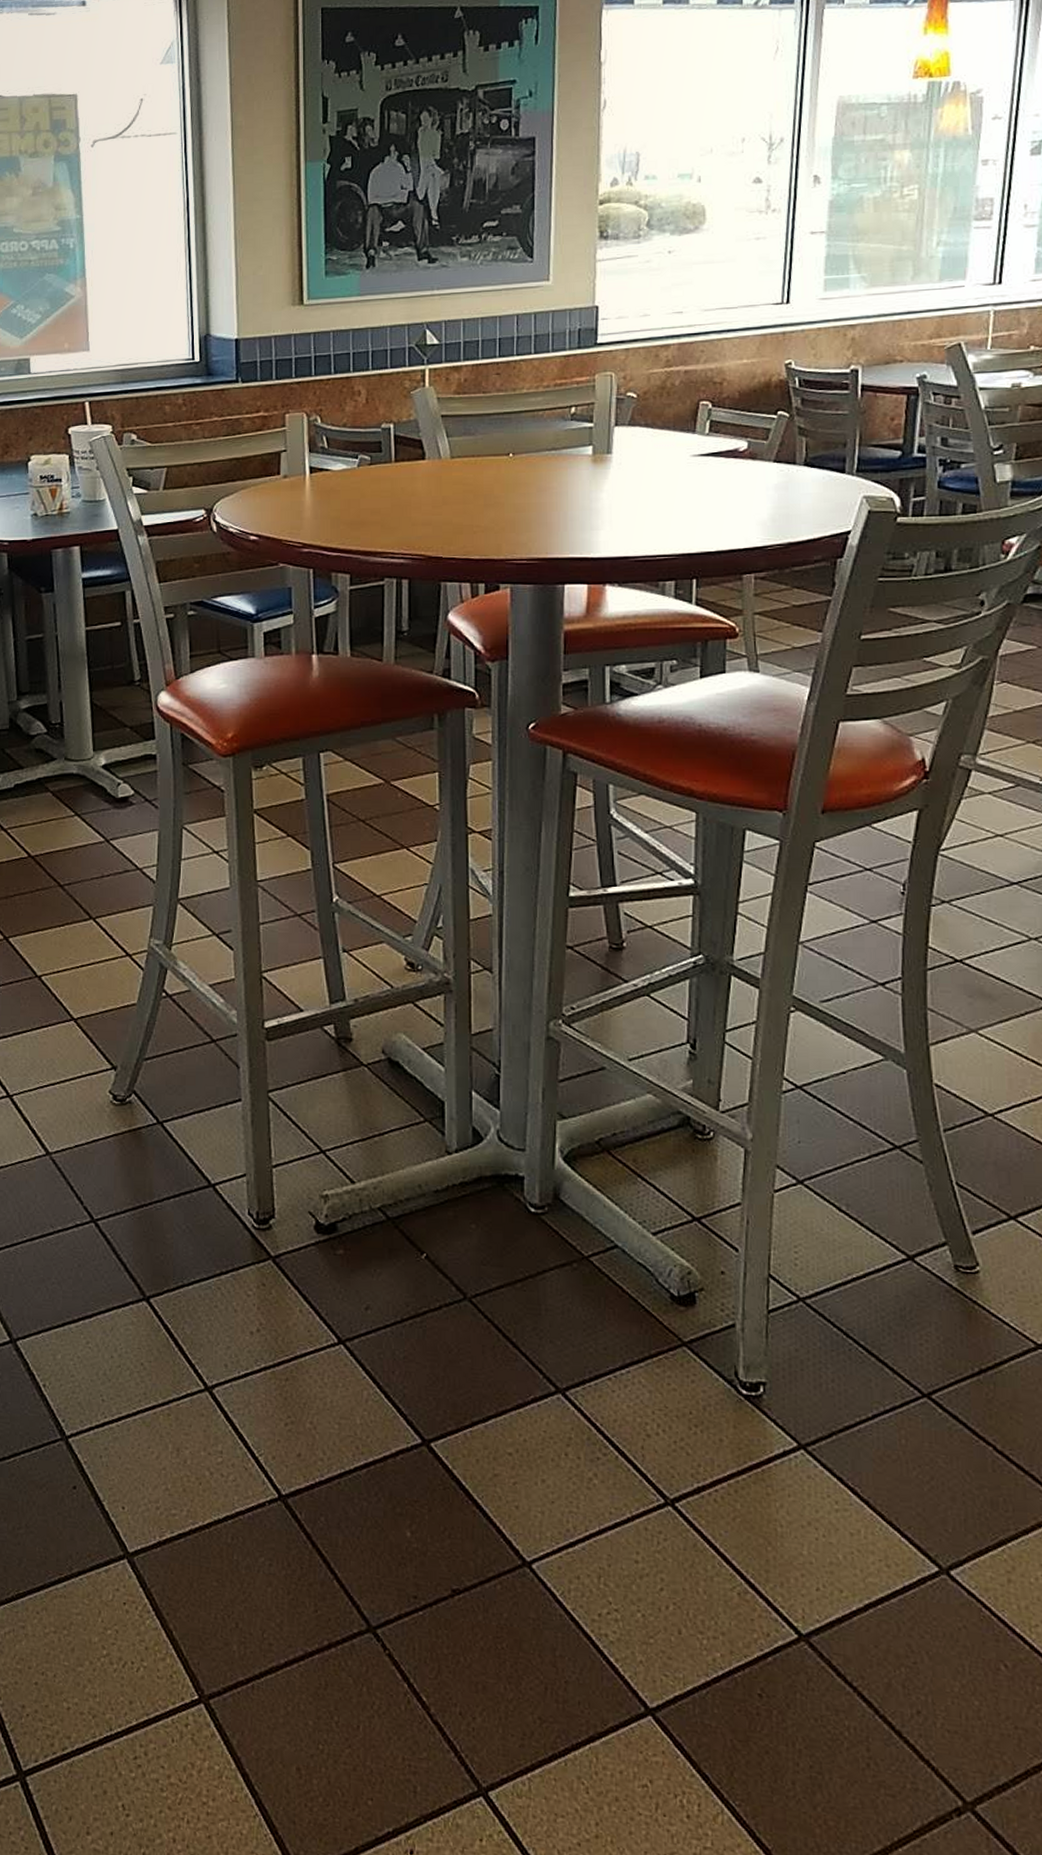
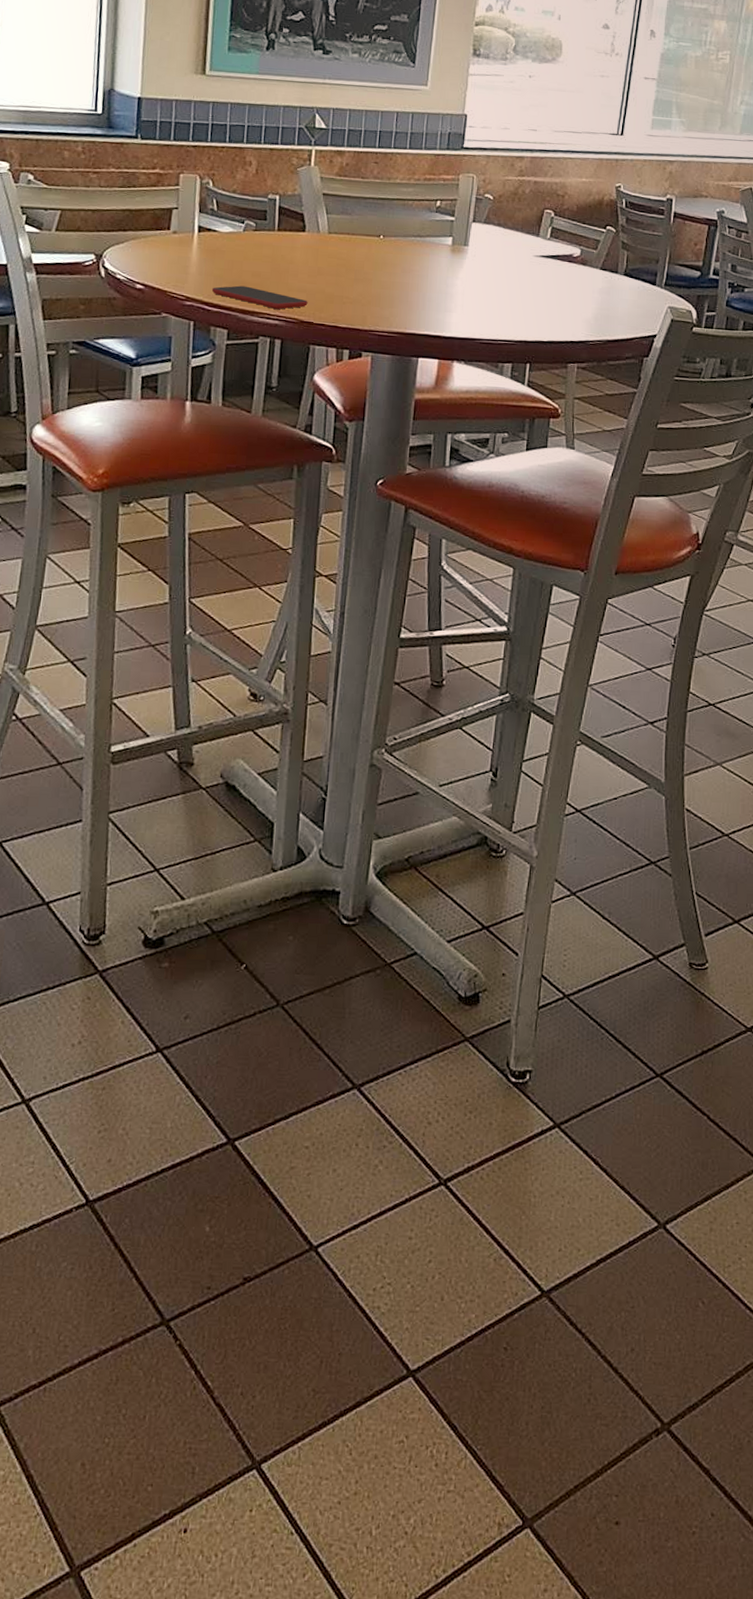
smartphone: none [329,525,435,547] -> present [211,285,308,309]

